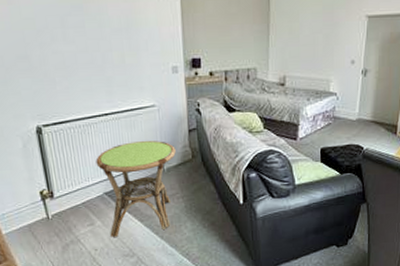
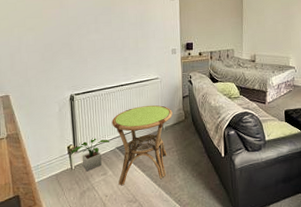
potted plant: none [44,181,95,222] -> present [70,138,109,172]

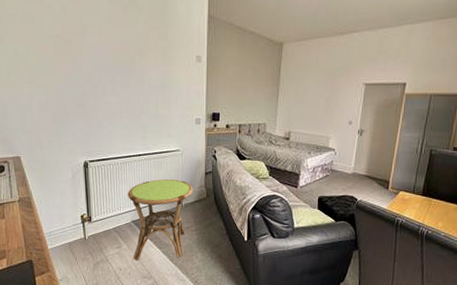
potted plant: present [70,138,109,172] -> none [83,209,125,243]

